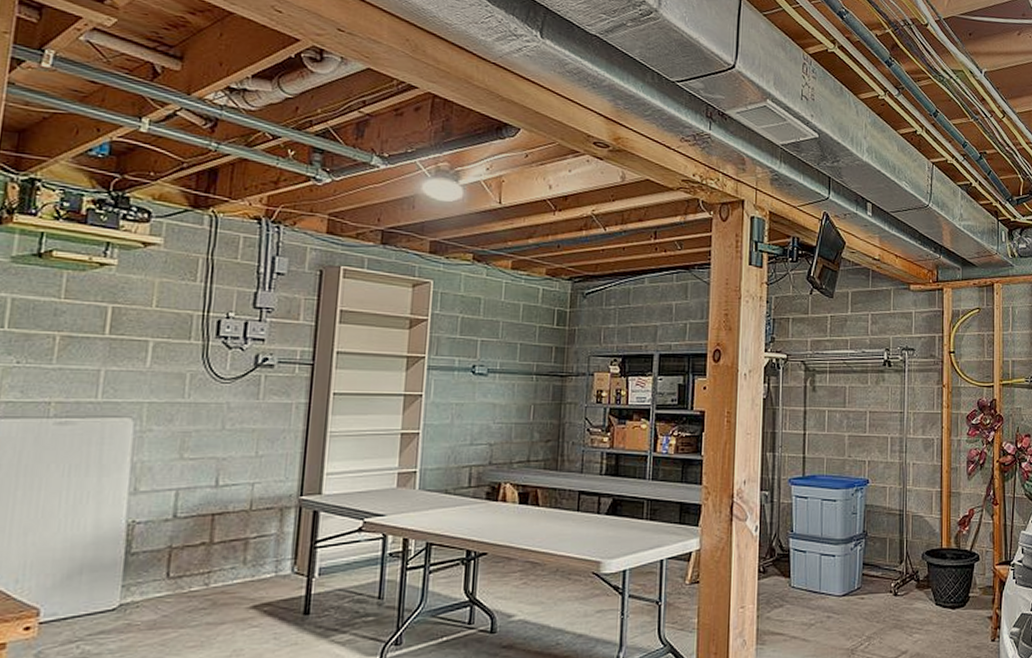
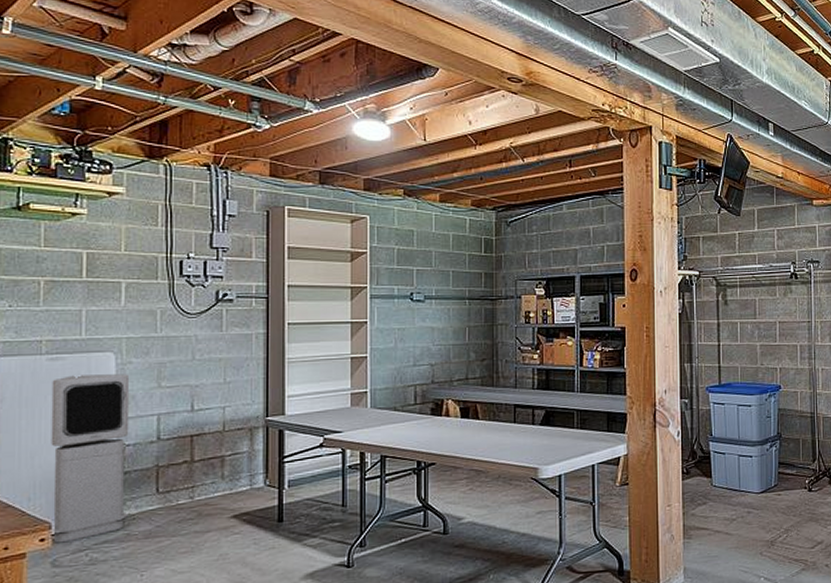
air purifier: none [39,442,149,633] -> present [51,374,130,543]

